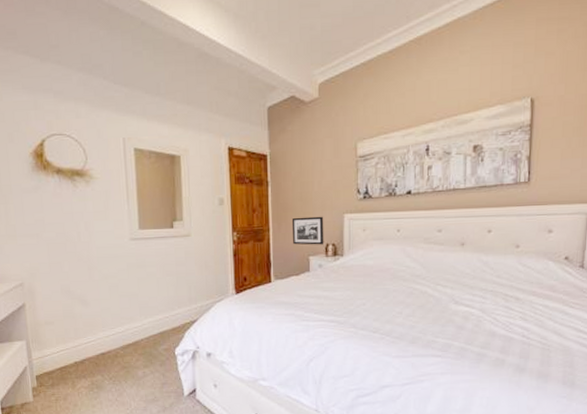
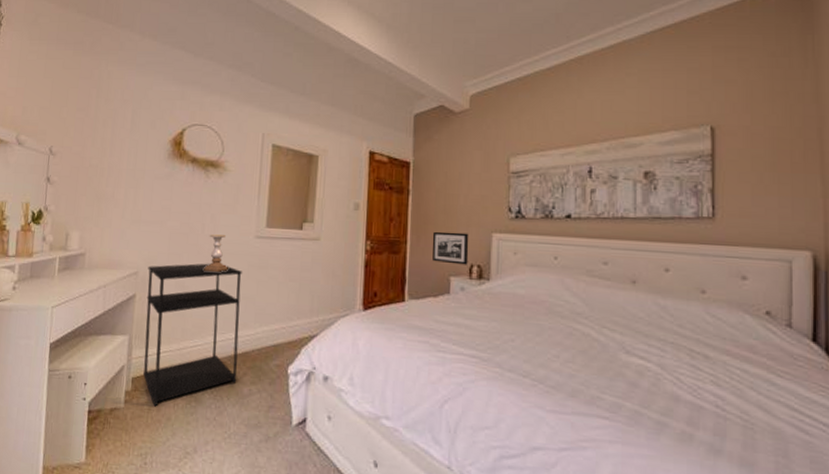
shelving unit: none [32,268,131,397] -> present [142,263,242,407]
candle holder: none [86,240,109,276] -> present [204,234,228,273]

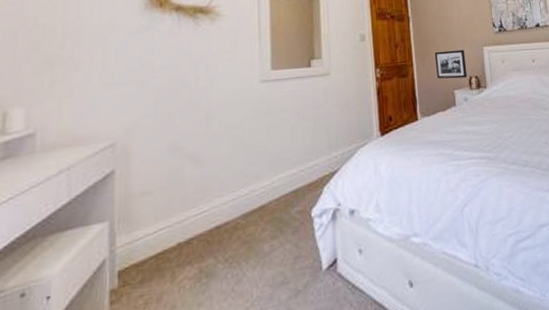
shelving unit: present [142,263,242,407] -> none [129,117,255,298]
candle holder: present [204,234,228,273] -> none [202,84,232,128]

